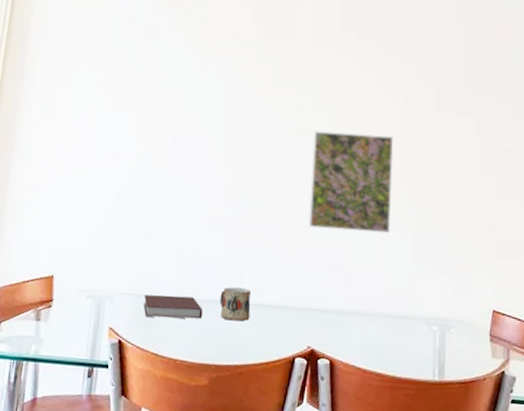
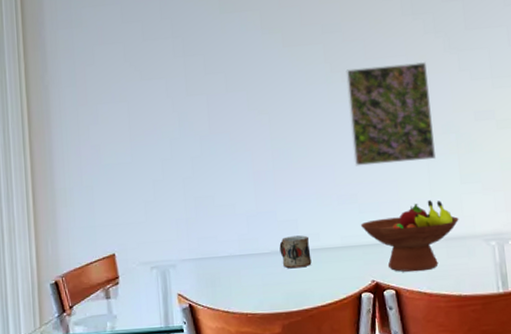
notebook: present [143,294,203,319] -> none [206,252,266,278]
fruit bowl: none [304,274,404,346] -> present [360,200,459,273]

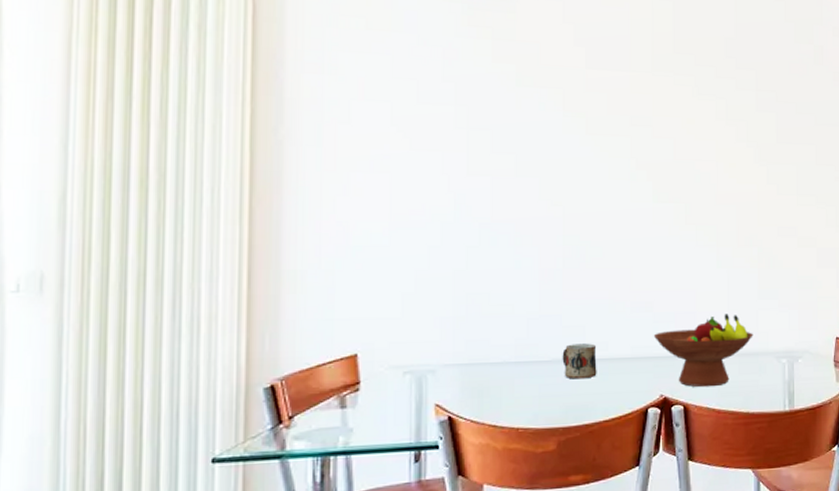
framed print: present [346,61,436,166] -> none [652,168,736,273]

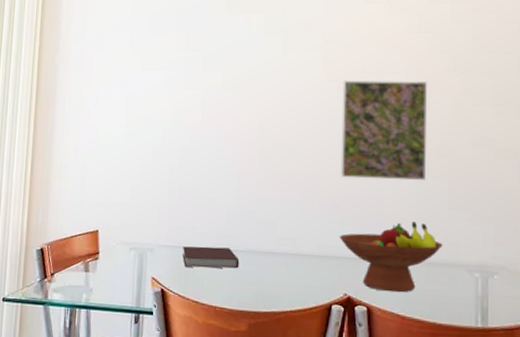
notebook: none [474,359,544,386] -> present [183,246,240,269]
mug: present [562,343,597,379] -> none [255,237,286,271]
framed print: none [652,168,736,273] -> present [340,80,427,181]

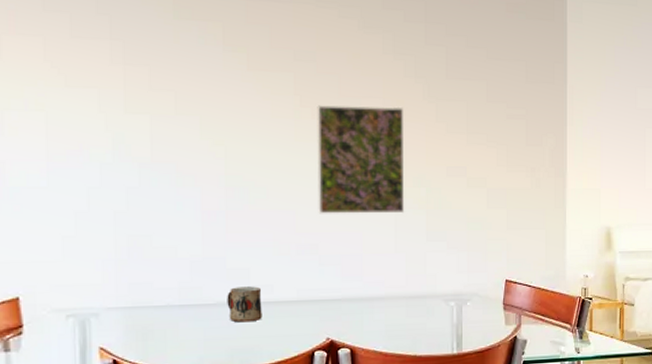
notebook: present [183,246,240,269] -> none [138,303,209,330]
mug: none [255,237,286,271] -> present [227,286,262,323]
fruit bowl: present [339,222,443,293] -> none [319,256,421,331]

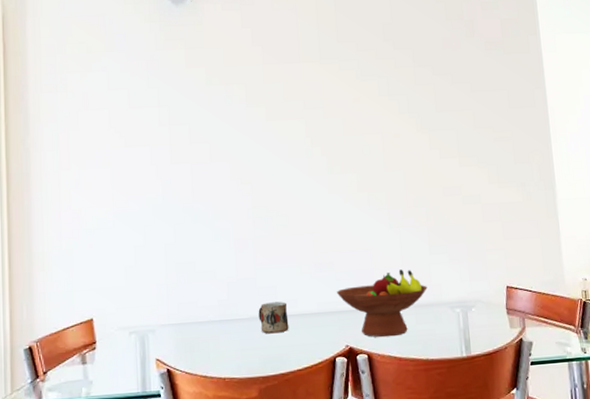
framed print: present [317,105,404,214] -> none [325,139,407,236]
fruit bowl: none [319,256,421,331] -> present [336,269,428,338]

